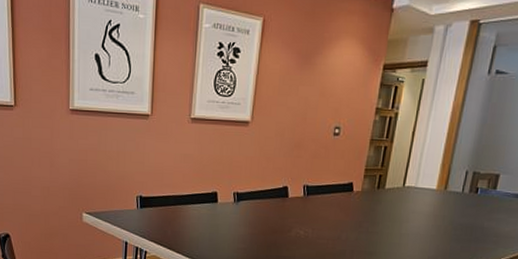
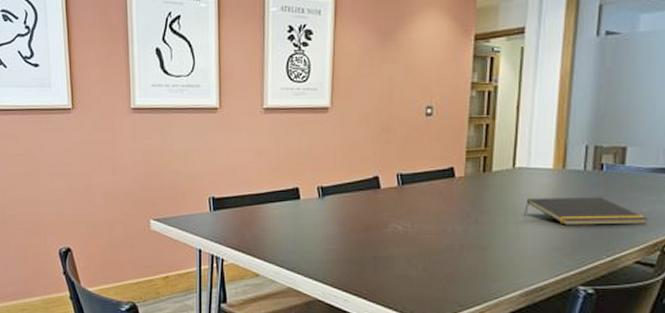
notepad: none [408,213,509,242] -> present [524,197,648,225]

